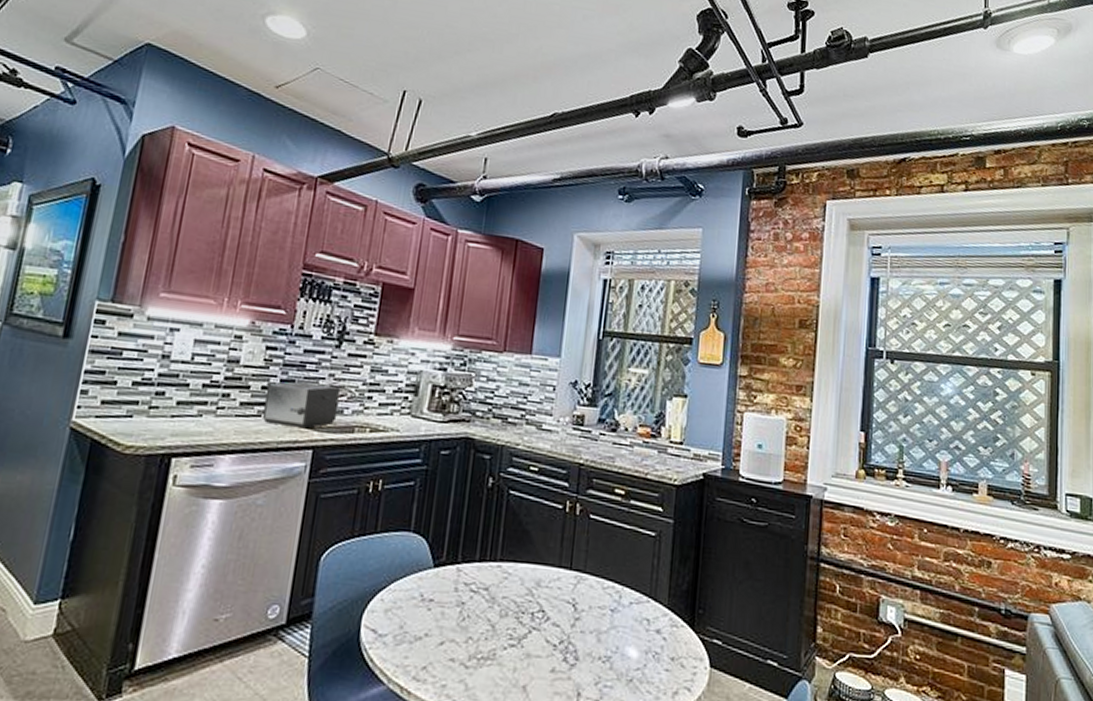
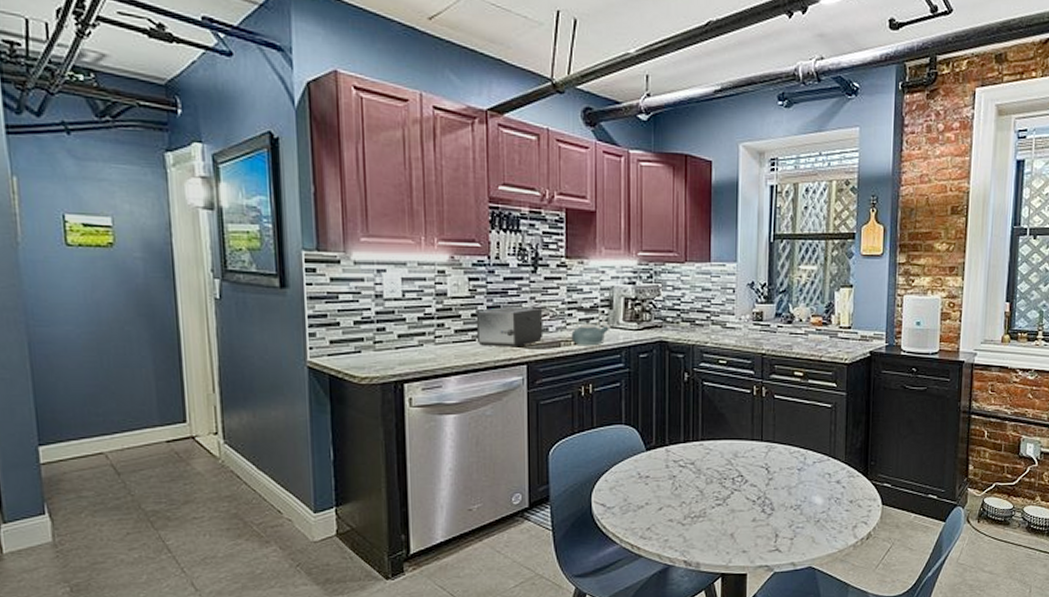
kettle: none [367,389,413,437] -> present [571,306,611,346]

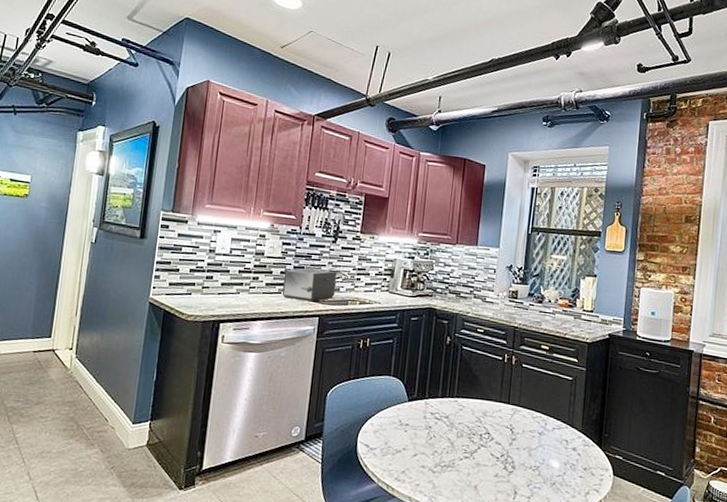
kettle: present [571,306,611,346] -> none [357,273,390,307]

